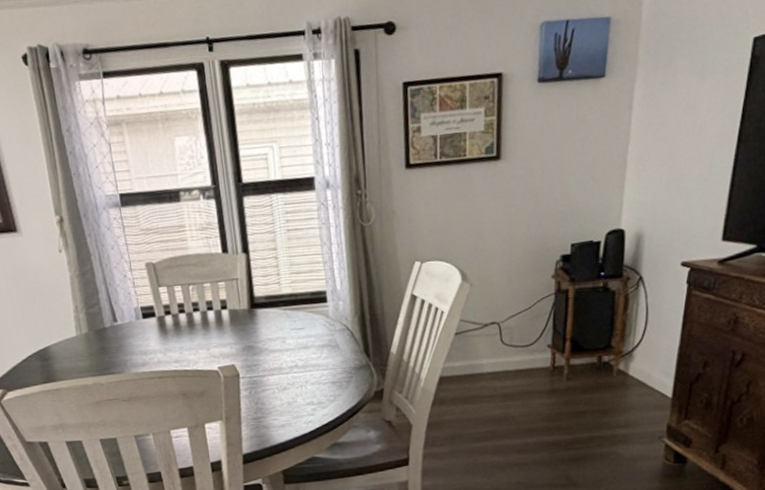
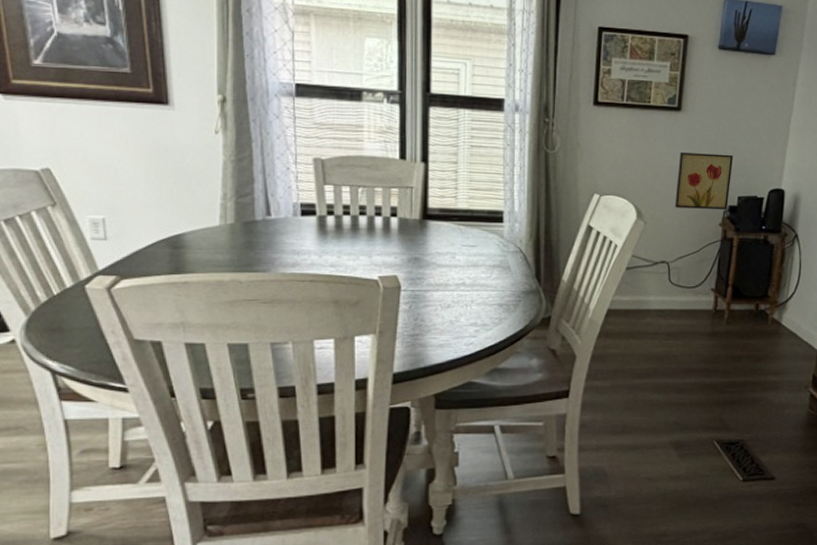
wall art: none [501,199,564,265] -> present [675,152,734,210]

